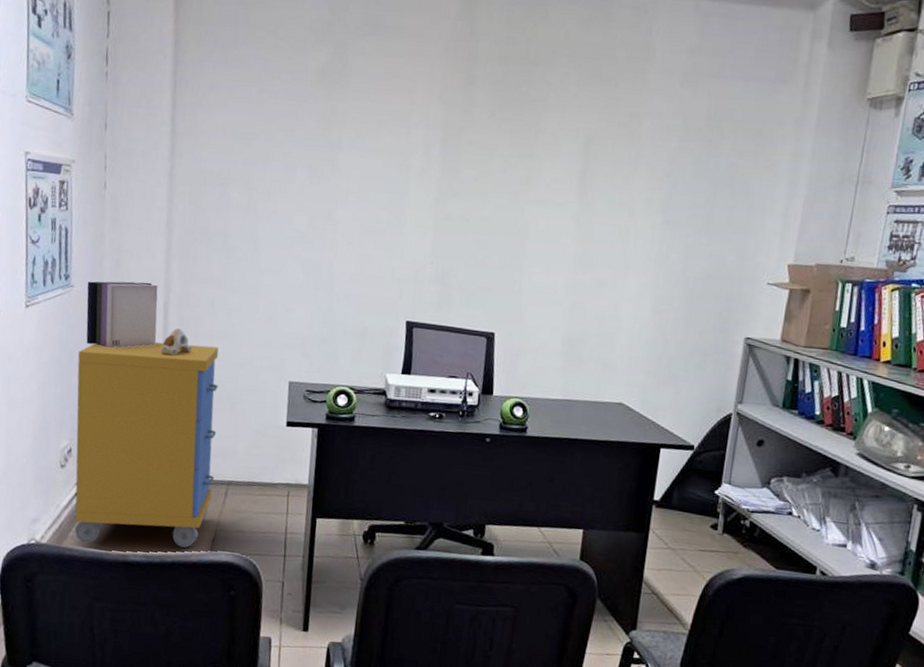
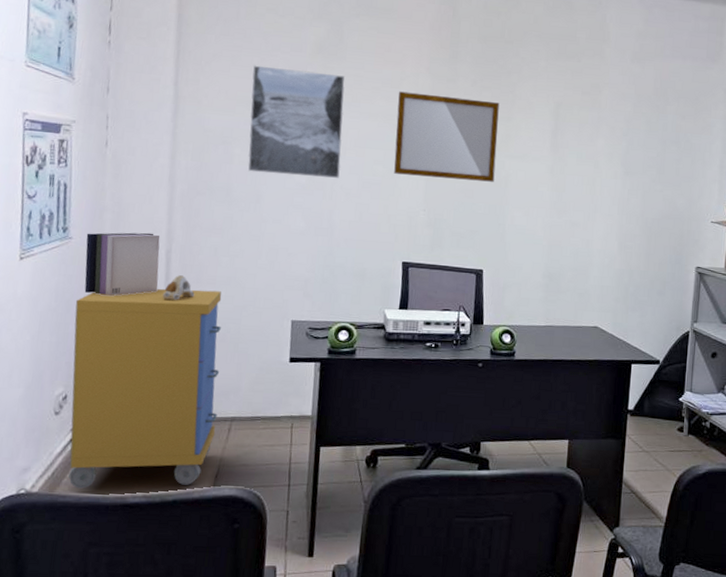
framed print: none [245,96,349,227] -> present [247,65,346,179]
writing board: none [399,125,520,232] -> present [394,91,500,182]

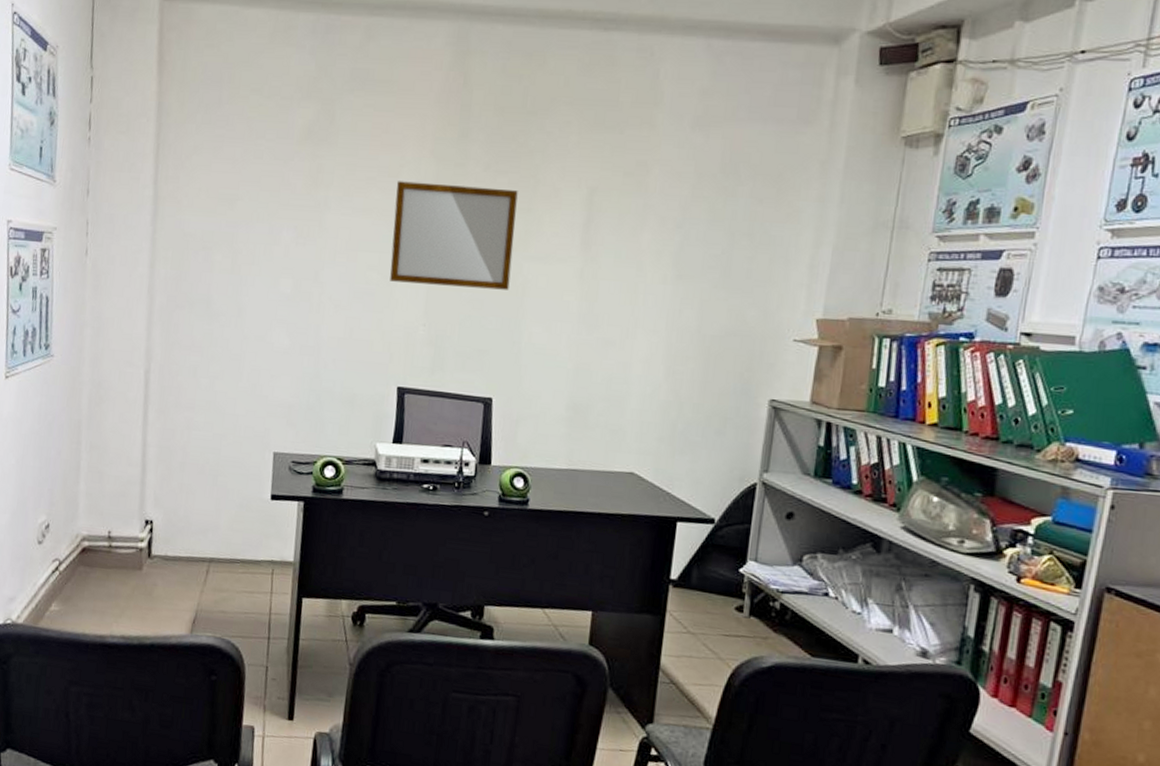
storage cabinet: present [68,288,222,489] -> none [51,412,201,629]
books: present [84,232,160,296] -> none [65,350,139,419]
mechanical component: present [162,275,195,301] -> none [141,398,174,427]
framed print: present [247,65,346,179] -> none [229,157,337,289]

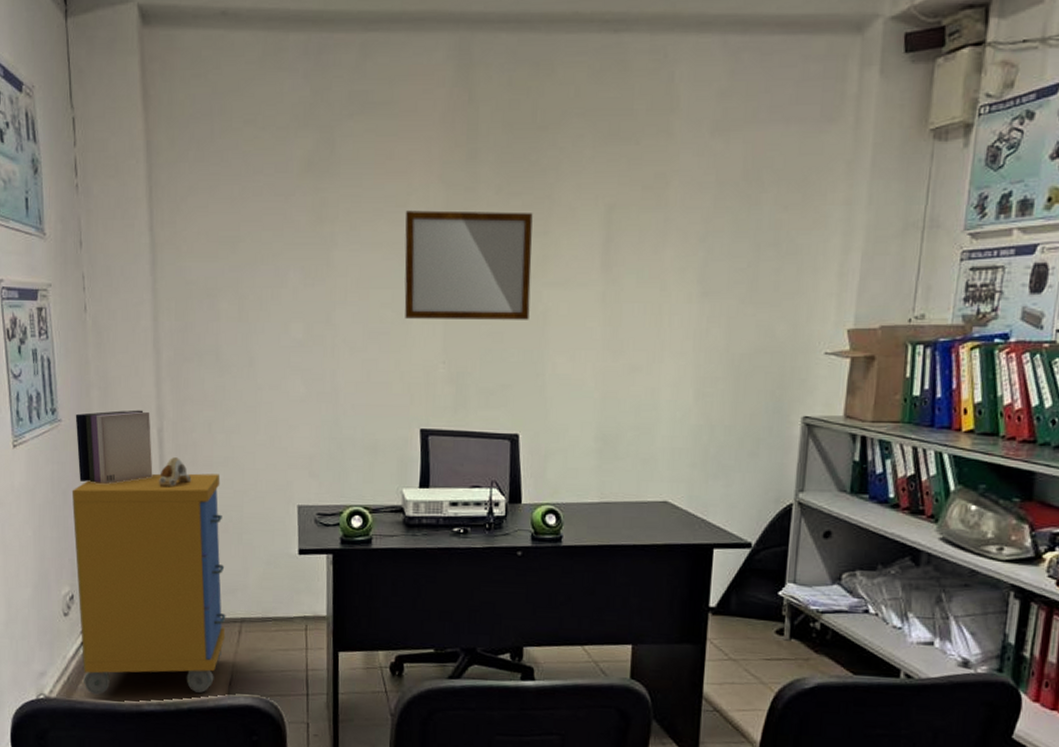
storage cabinet: none [51,412,201,629] -> present [71,473,226,695]
books: none [65,350,139,419] -> present [75,409,153,484]
mechanical component: none [141,398,174,427] -> present [158,457,192,487]

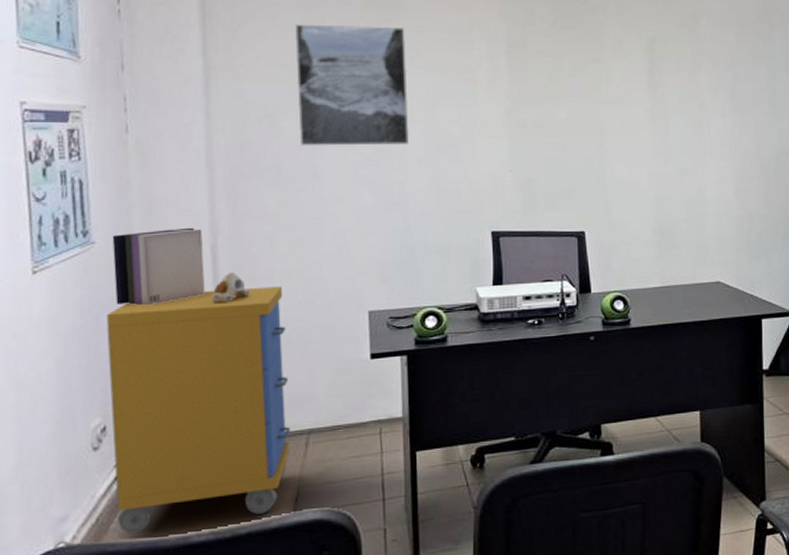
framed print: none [233,195,342,331] -> present [294,24,410,146]
writing board: present [404,210,533,320] -> none [468,40,588,133]

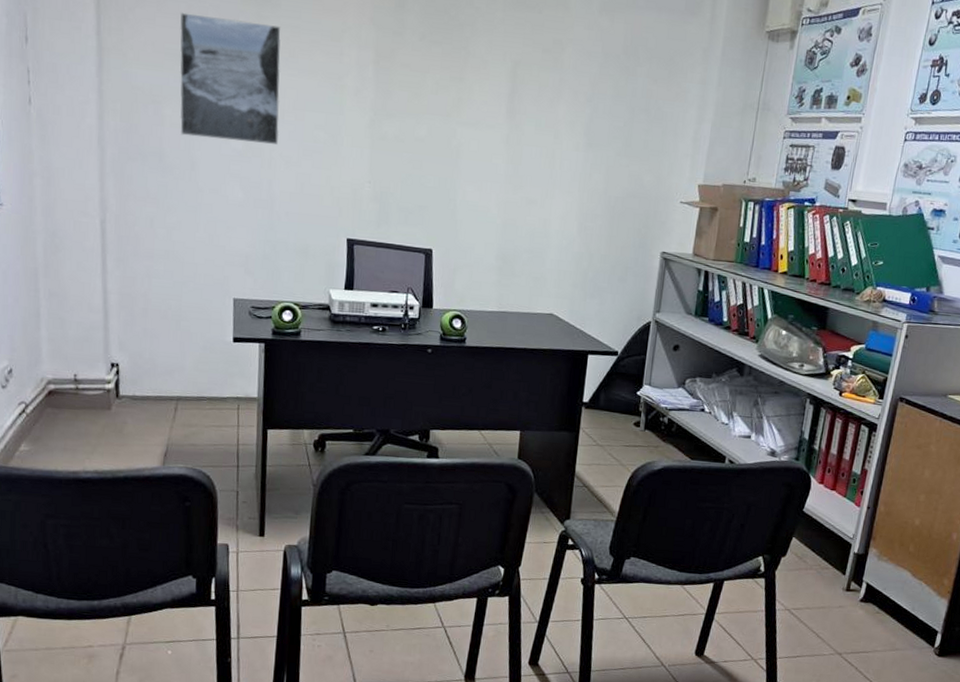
storage cabinet: present [106,286,291,534] -> none [12,260,163,463]
books: present [112,227,206,305] -> none [17,199,95,268]
mechanical component: present [211,273,251,304] -> none [100,247,133,275]

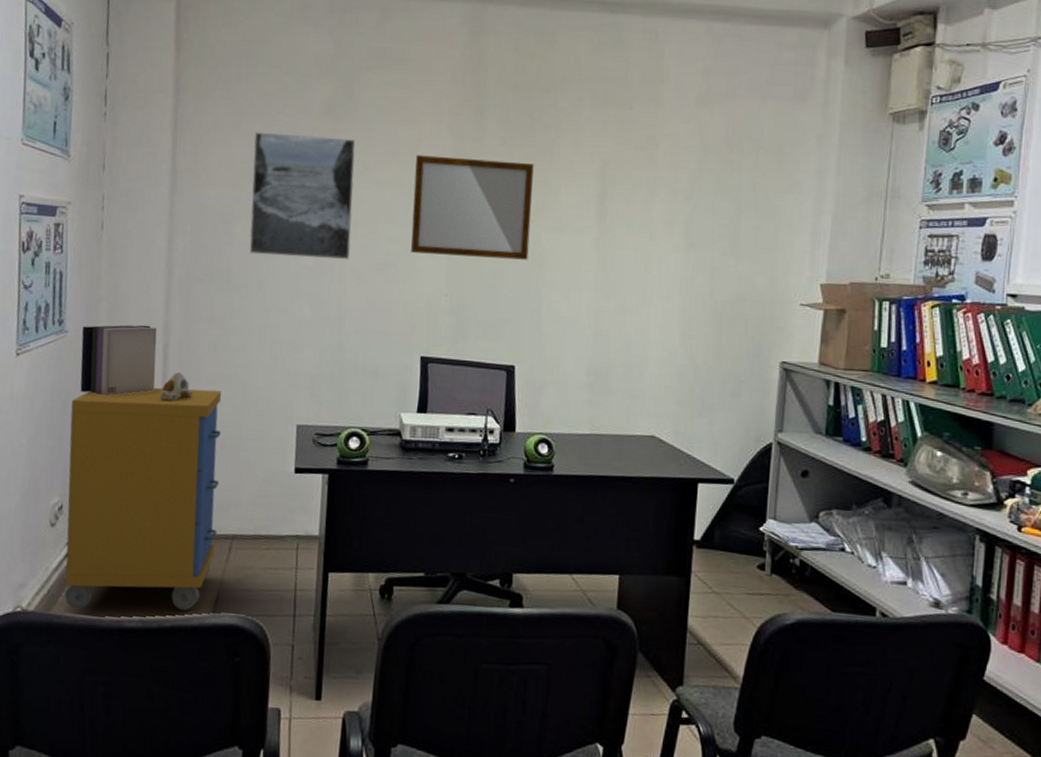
storage cabinet: none [12,260,163,463] -> present [64,387,222,610]
books: none [17,199,95,268] -> present [80,325,157,396]
mechanical component: none [100,247,133,275] -> present [159,372,193,402]
writing board: none [336,45,451,152] -> present [411,155,534,260]

